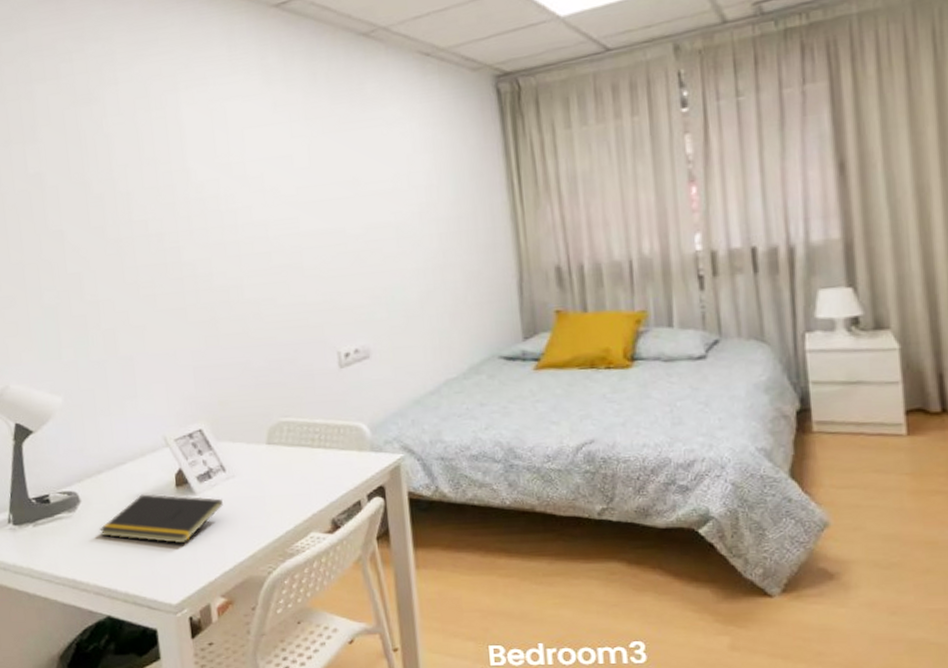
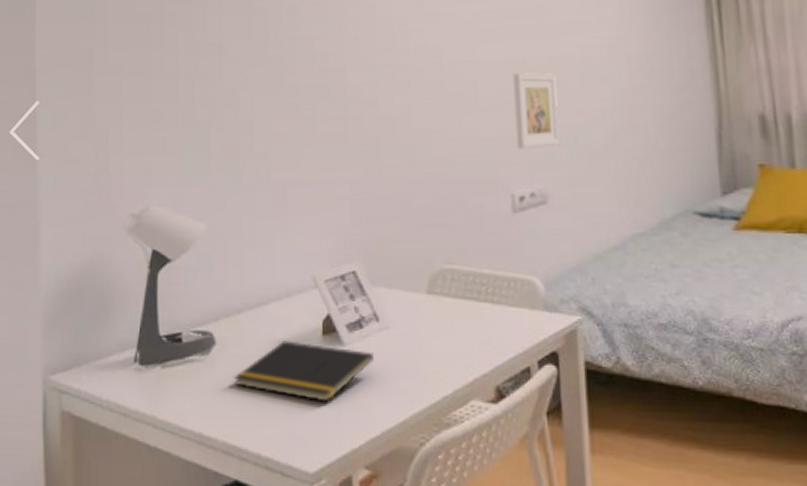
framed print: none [334,240,379,312] -> present [513,73,560,150]

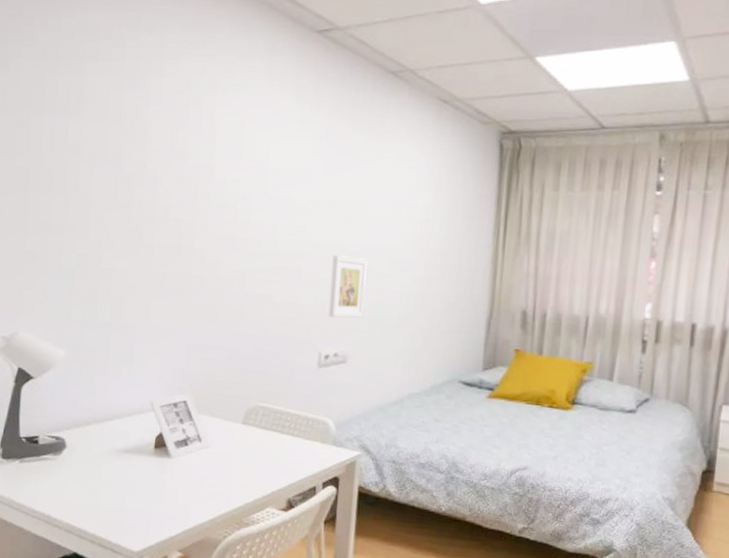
notepad: present [234,340,374,402] -> none [79,449,194,500]

